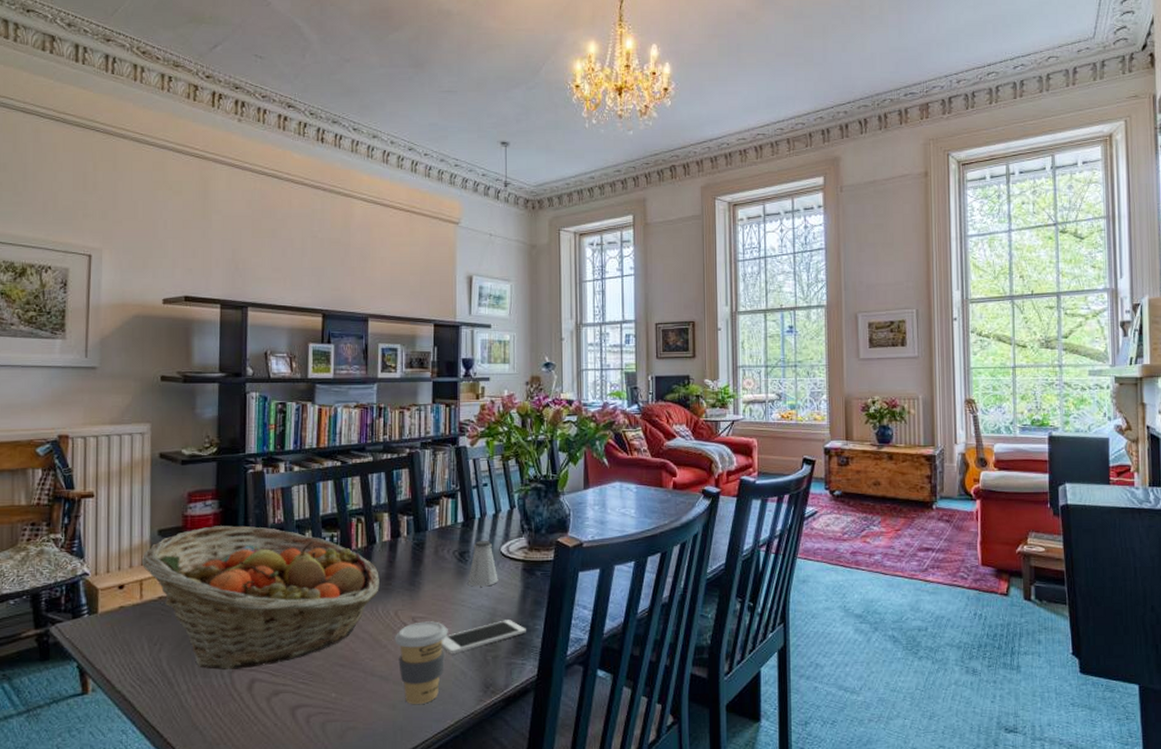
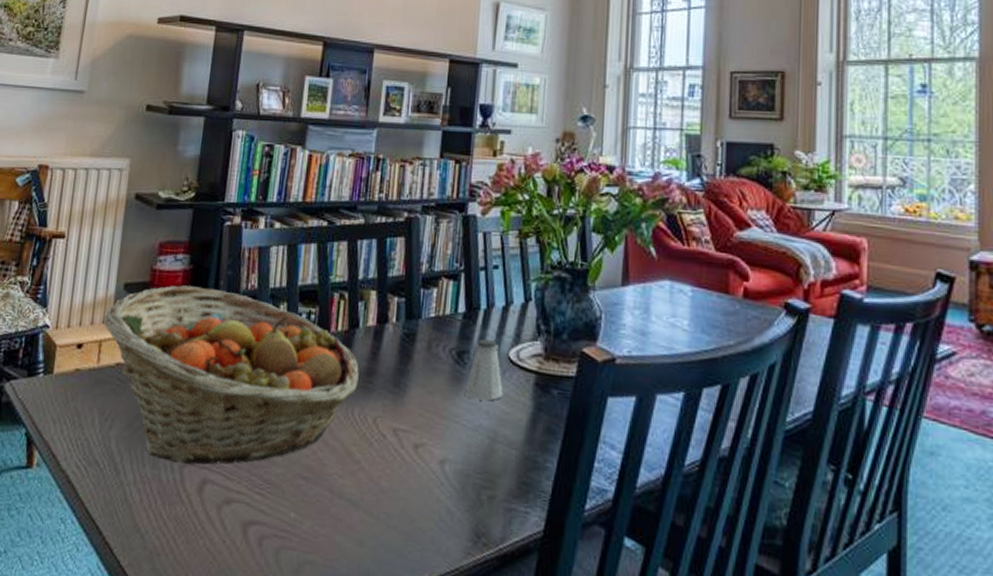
coffee cup: present [395,621,448,704] -> none [370,436,436,546]
cell phone: present [442,620,526,654] -> none [426,449,534,485]

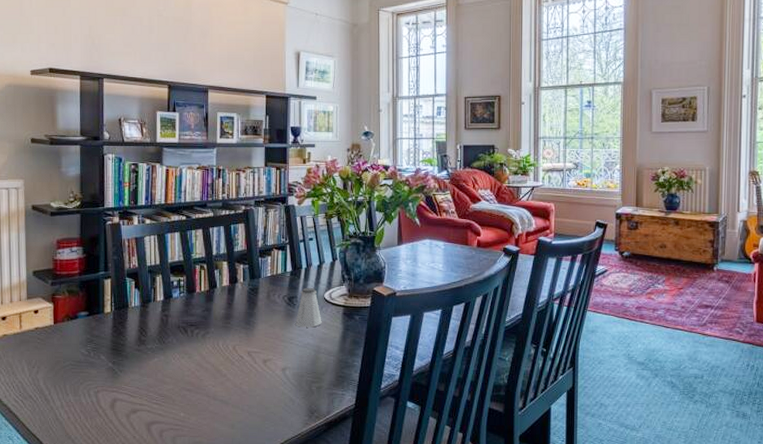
fruit basket: present [103,285,359,465] -> none [20,269,220,390]

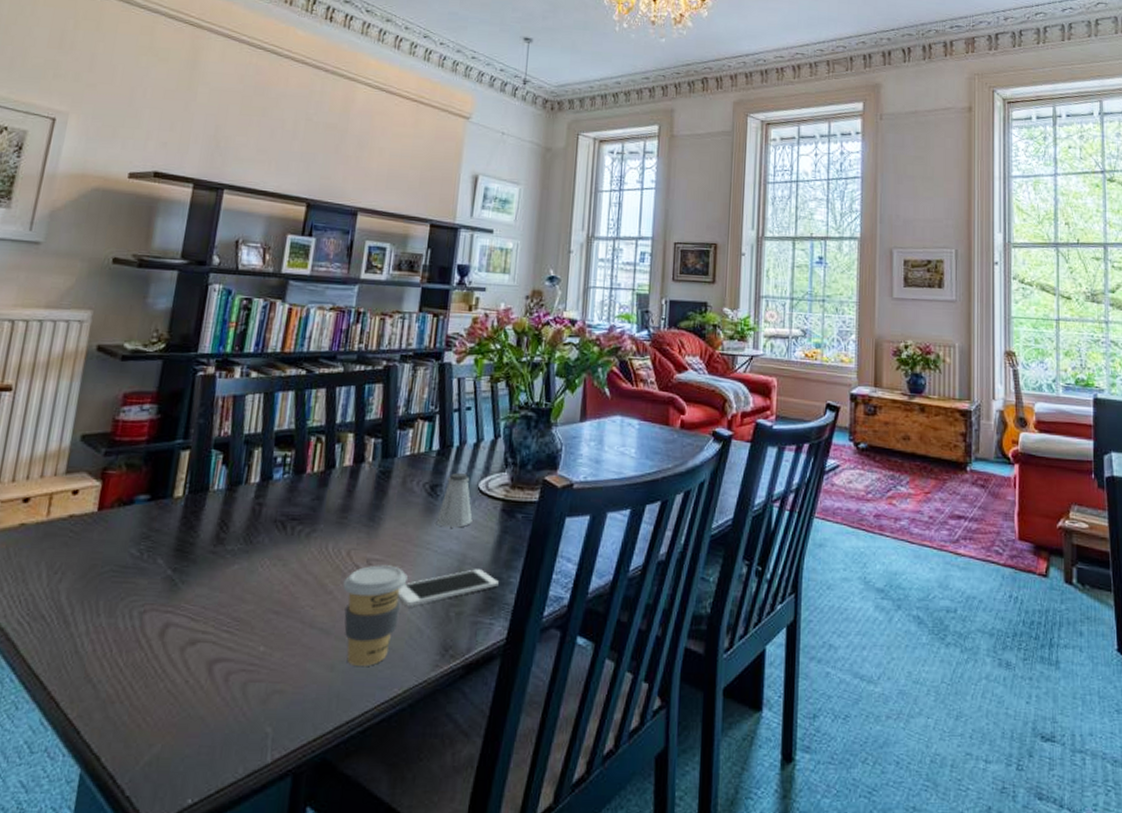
coffee cup: none [233,355,279,425] -> present [343,565,408,666]
cell phone: none [273,356,346,384] -> present [398,569,499,607]

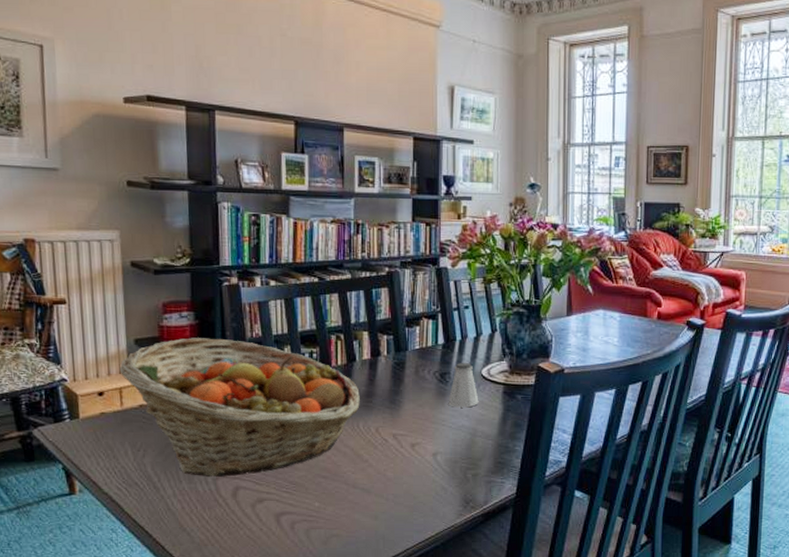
fruit basket: none [55,434,335,610] -> present [119,337,360,477]
coffee cup: present [343,565,408,666] -> none [376,439,429,516]
cell phone: present [398,569,499,607] -> none [423,440,506,471]

